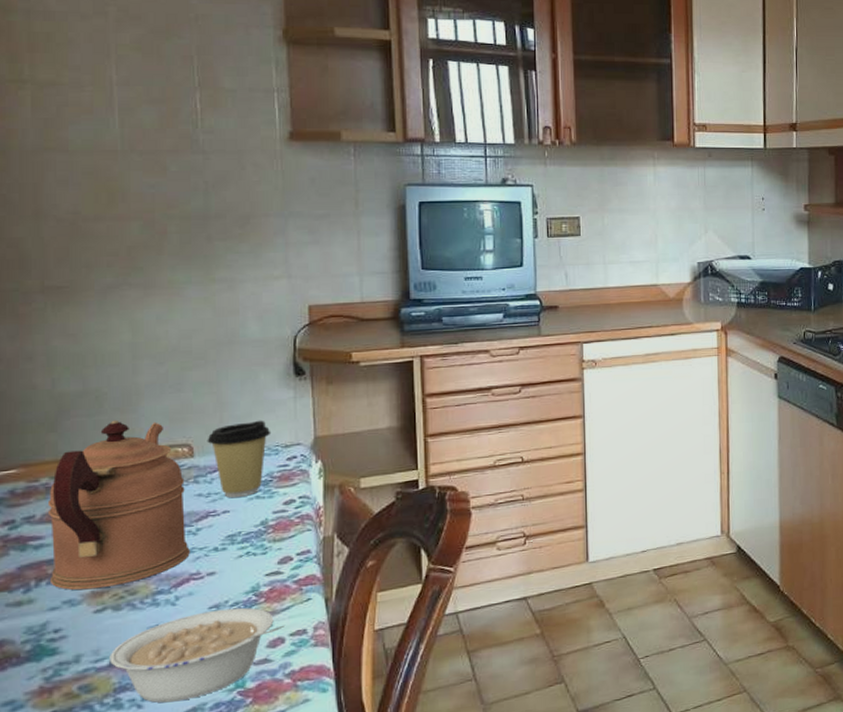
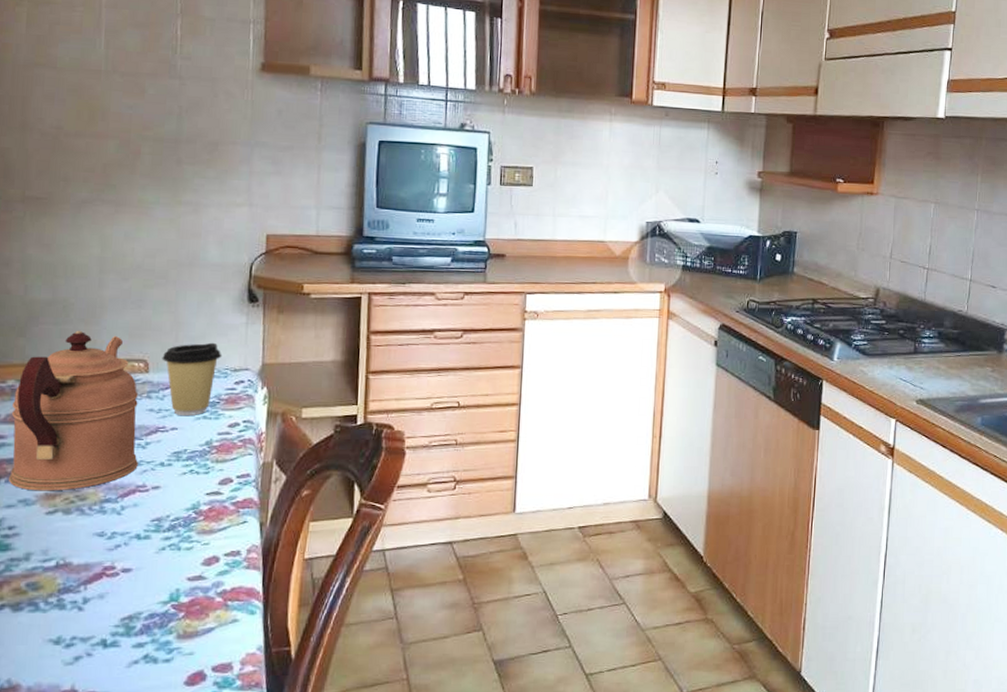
legume: present [109,607,284,703] -> none [56,523,220,608]

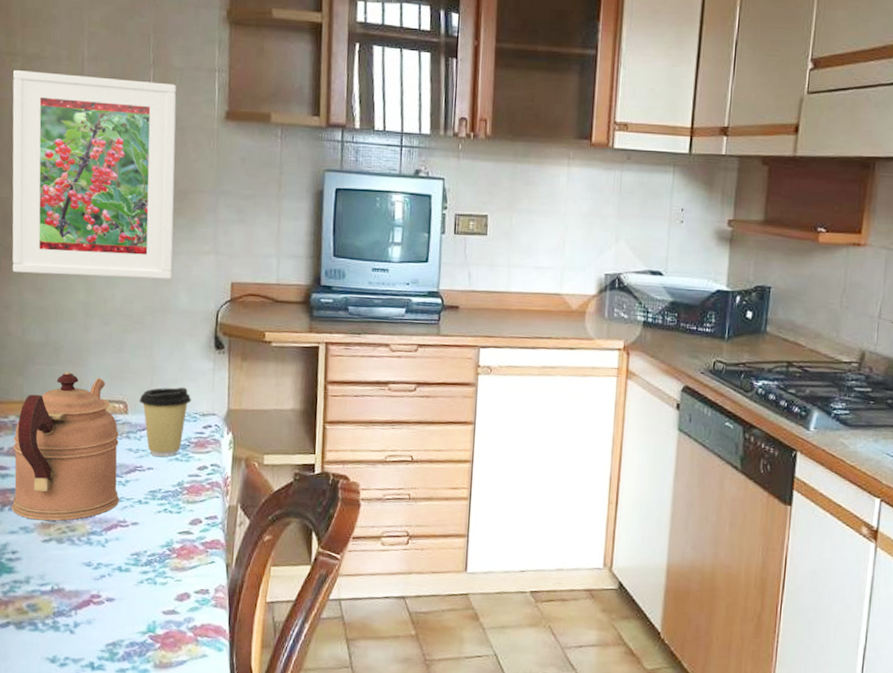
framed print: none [13,15,208,232] -> present [12,70,177,279]

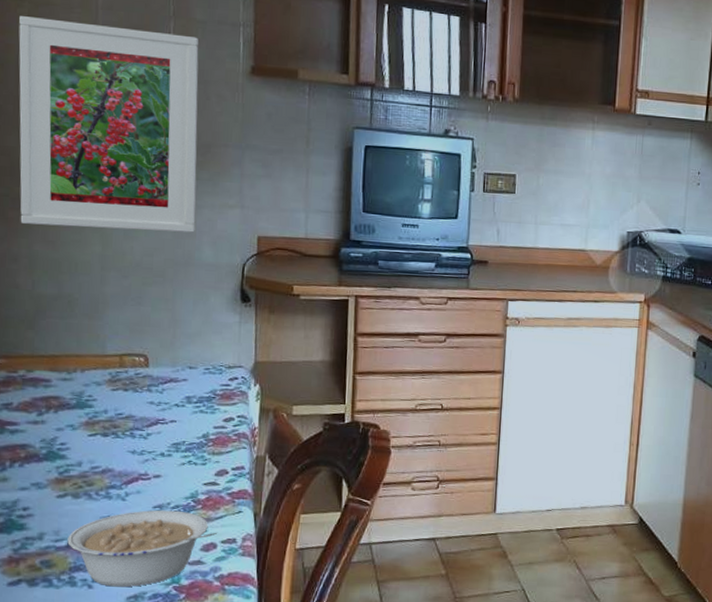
coffeepot: present [12,371,119,521] -> none [22,324,140,476]
legume: none [51,557,191,634] -> present [67,509,217,587]
coffee cup: present [139,387,192,457] -> none [160,339,217,409]

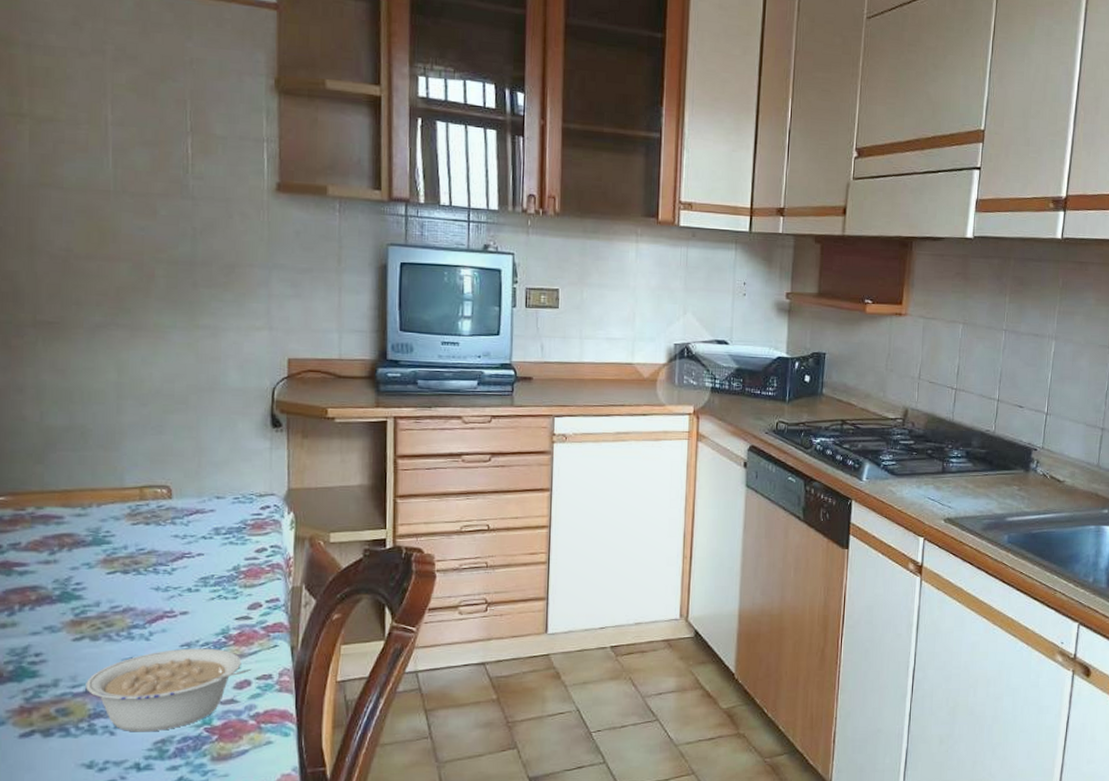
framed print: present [18,16,199,233] -> none [19,133,221,357]

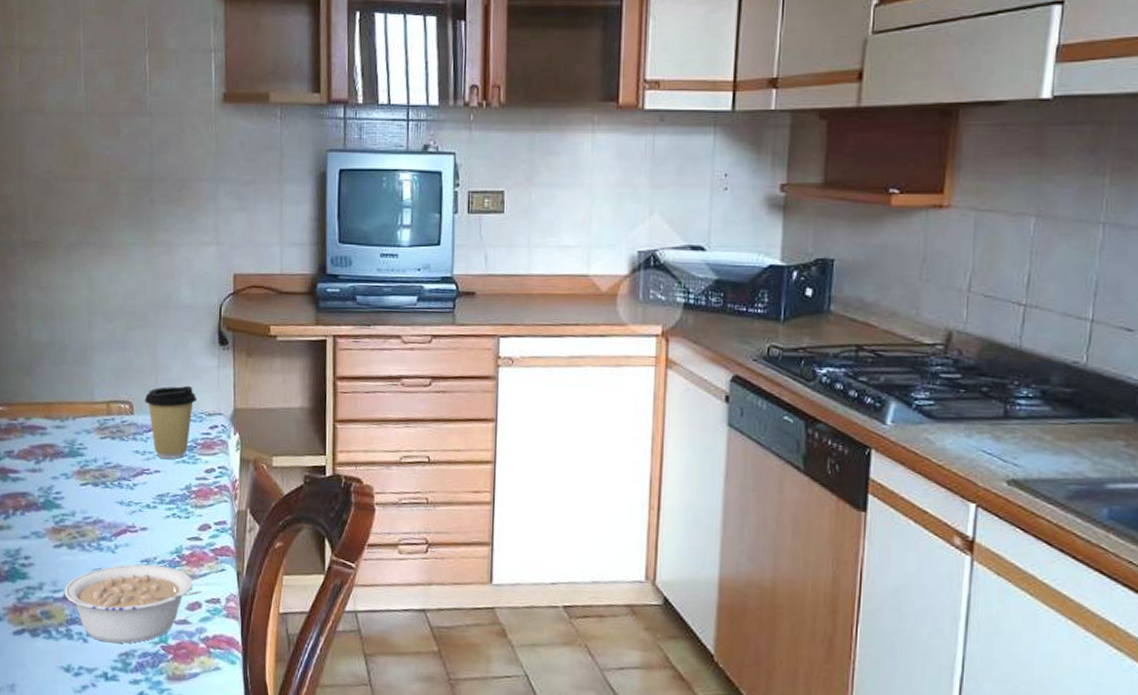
coffee cup: none [185,468,247,541] -> present [144,385,197,459]

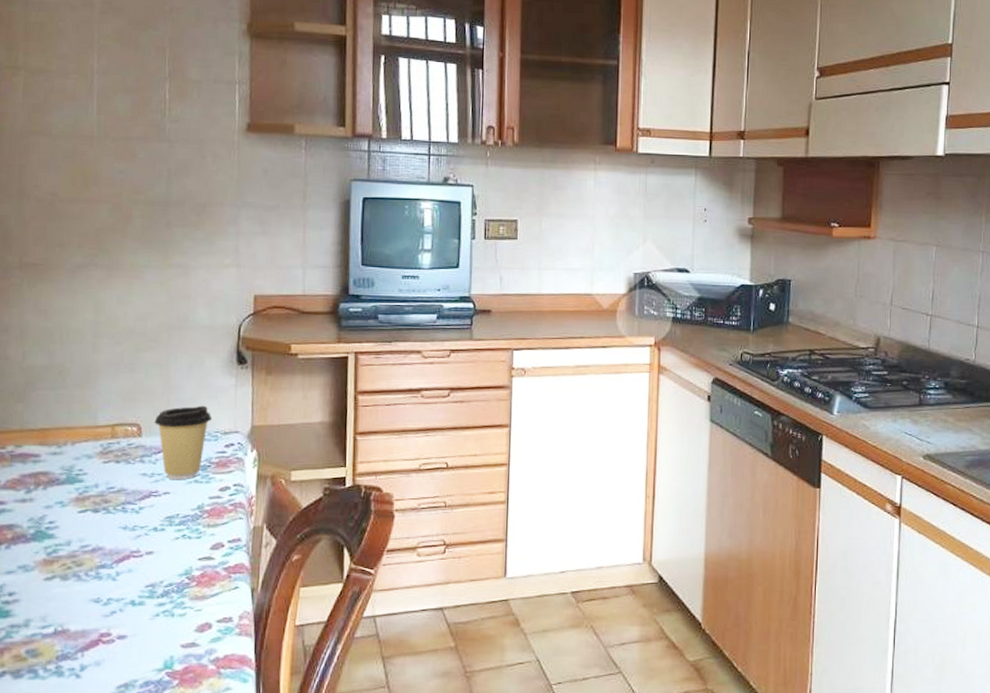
legume: present [64,564,201,644] -> none [54,589,212,676]

